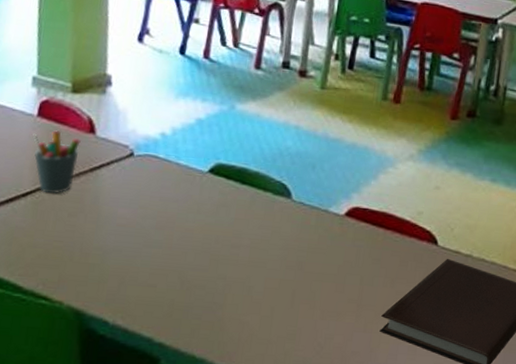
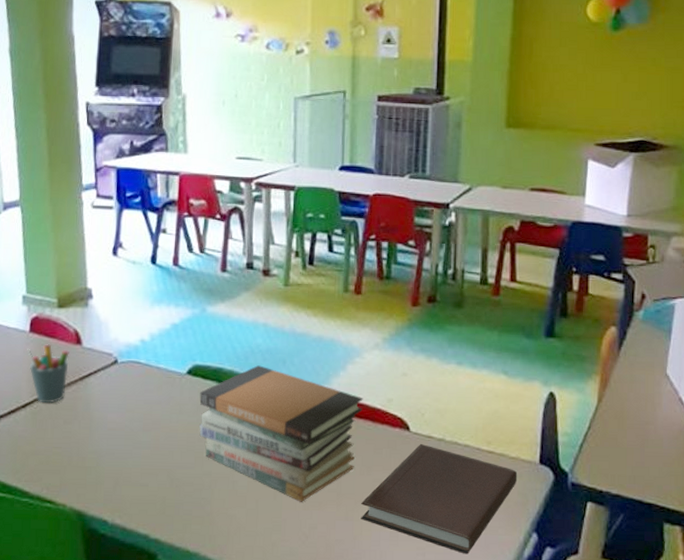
book stack: none [217,168,393,312] -> present [199,365,363,502]

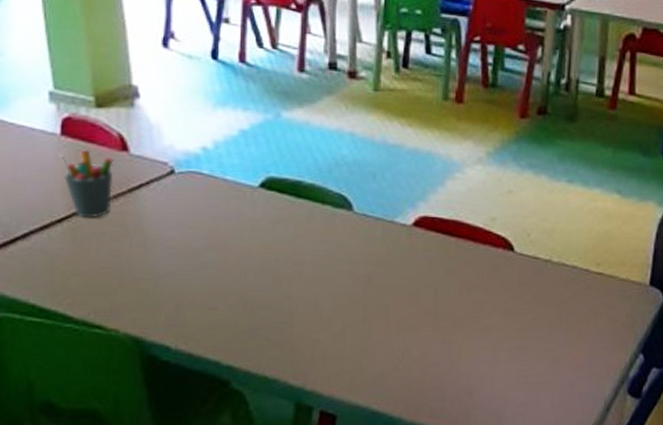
book stack: present [199,365,363,502] -> none [275,179,464,326]
notebook: present [361,444,518,554] -> none [459,265,627,376]

